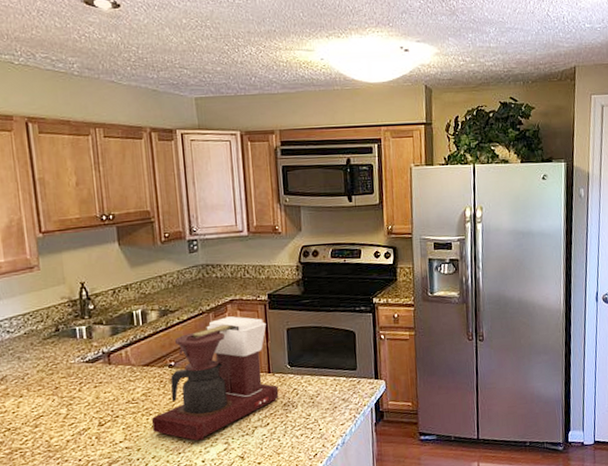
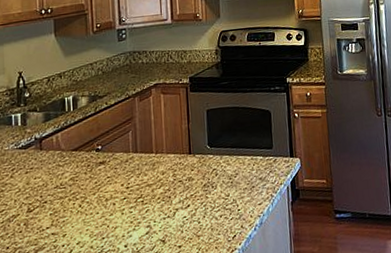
coffee maker: present [151,316,279,441] -> none [77,99,199,225]

